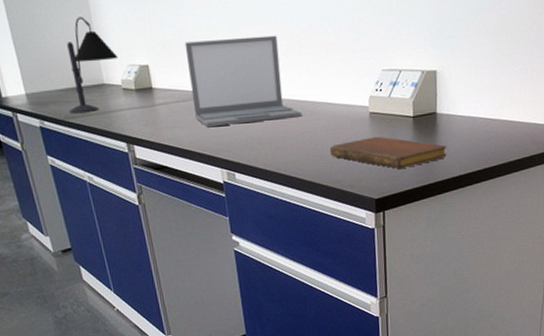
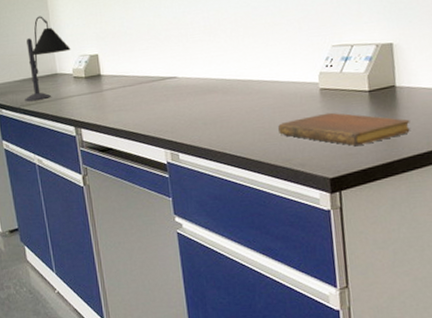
laptop: present [184,35,302,126] -> none [132,19,247,109]

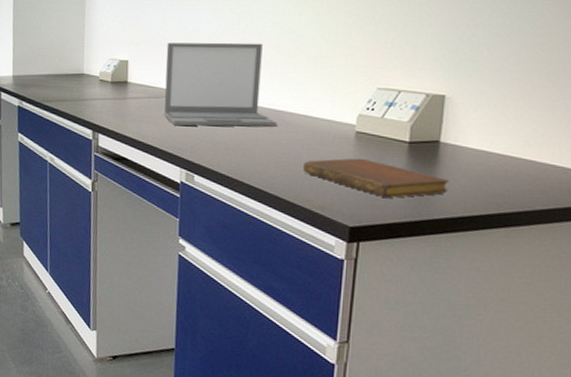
desk lamp: present [25,16,71,102] -> none [47,13,102,99]
laptop: none [132,19,247,109] -> present [164,42,277,127]

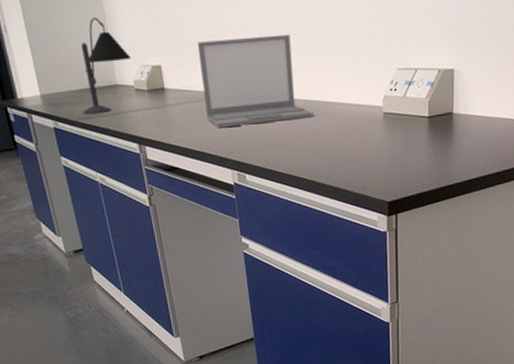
desk lamp: none [47,13,102,99] -> present [81,17,131,115]
notebook: present [303,158,449,198] -> none [342,137,463,171]

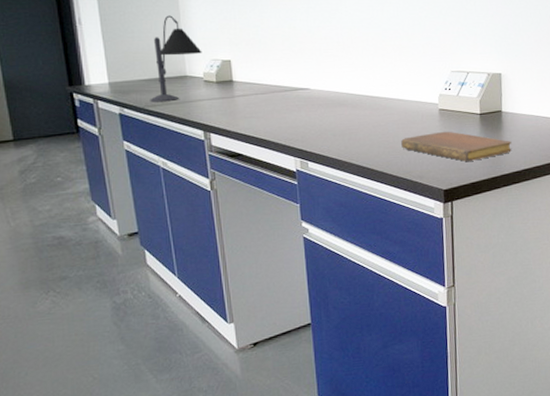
laptop: present [197,34,314,127] -> none [266,38,375,118]
notebook: none [342,137,463,171] -> present [401,131,512,161]

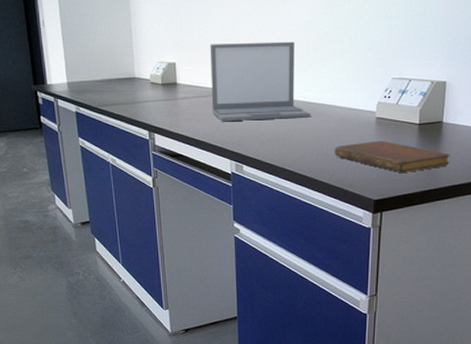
desk lamp: present [150,15,202,103] -> none [102,18,150,102]
laptop: none [266,38,375,118] -> present [210,41,310,121]

